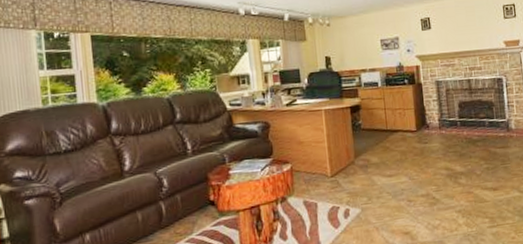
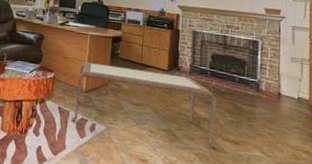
coffee table: none [320,132,478,213] -> present [71,61,217,148]

